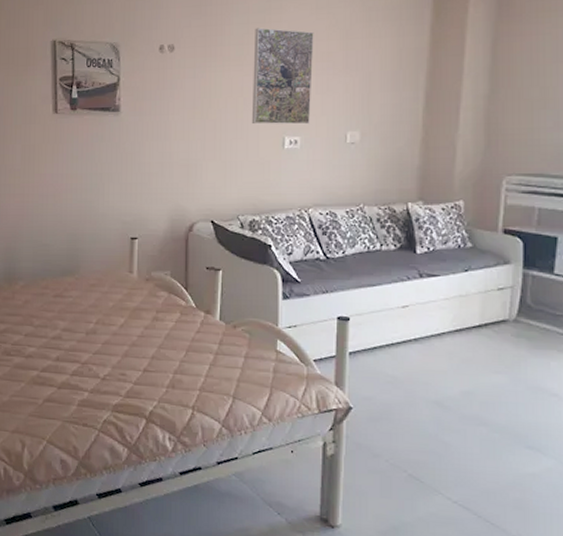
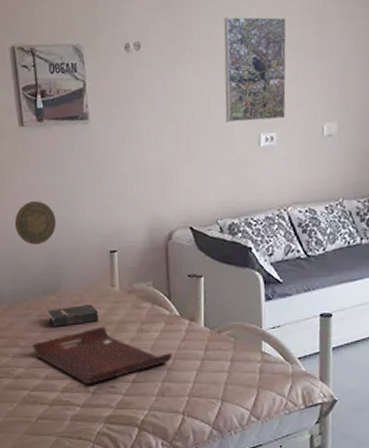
decorative plate: none [40,183,81,226] -> present [14,200,57,245]
serving tray: none [46,311,186,371] -> present [33,326,173,385]
hardback book: none [64,288,115,309] -> present [47,303,99,327]

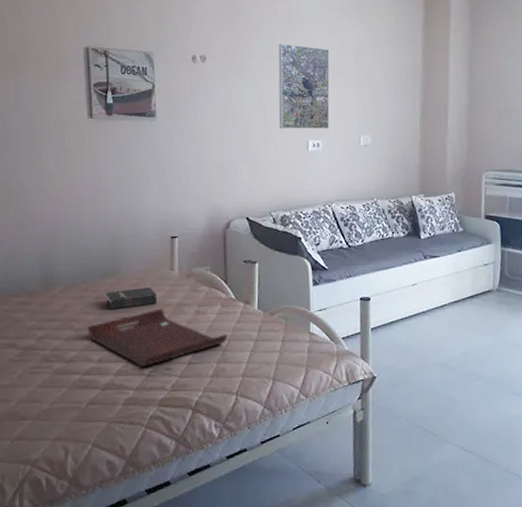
decorative plate: present [14,200,57,245] -> none [77,186,120,228]

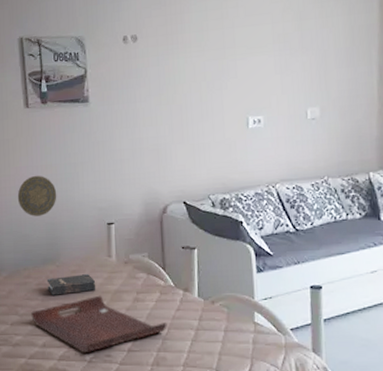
decorative plate: none [77,186,120,228] -> present [17,175,57,216]
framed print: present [278,43,330,130] -> none [213,13,272,107]

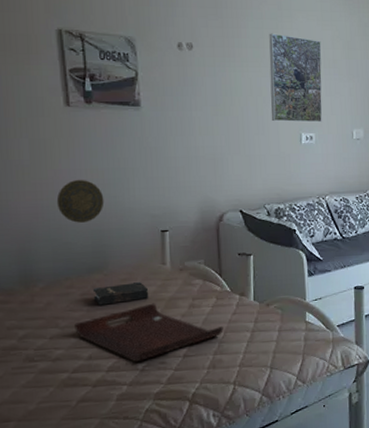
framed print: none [213,13,272,107] -> present [269,33,323,123]

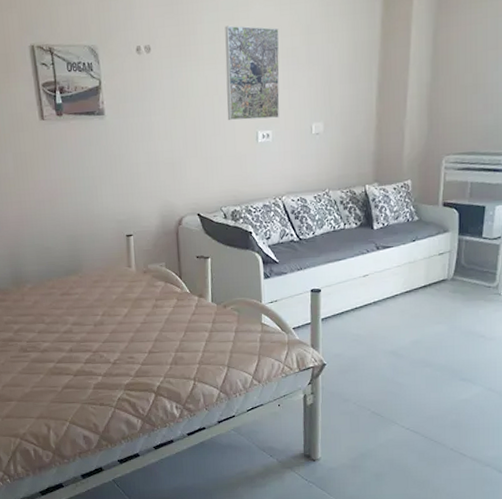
decorative plate: present [56,179,104,223] -> none [37,188,77,230]
serving tray: present [74,303,224,363] -> none [57,303,184,357]
hardback book: present [92,281,149,305] -> none [70,282,118,304]

